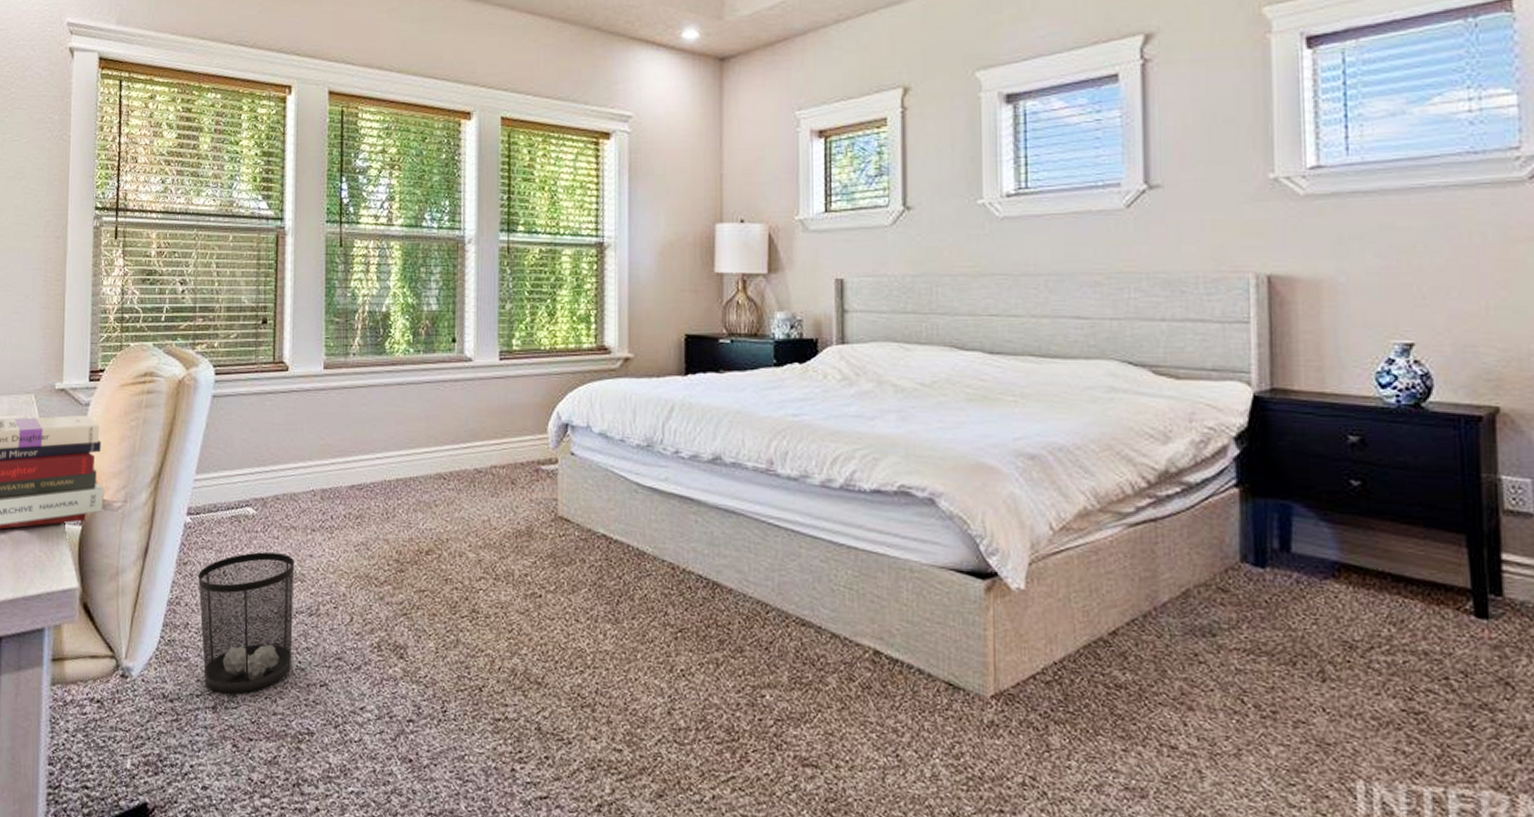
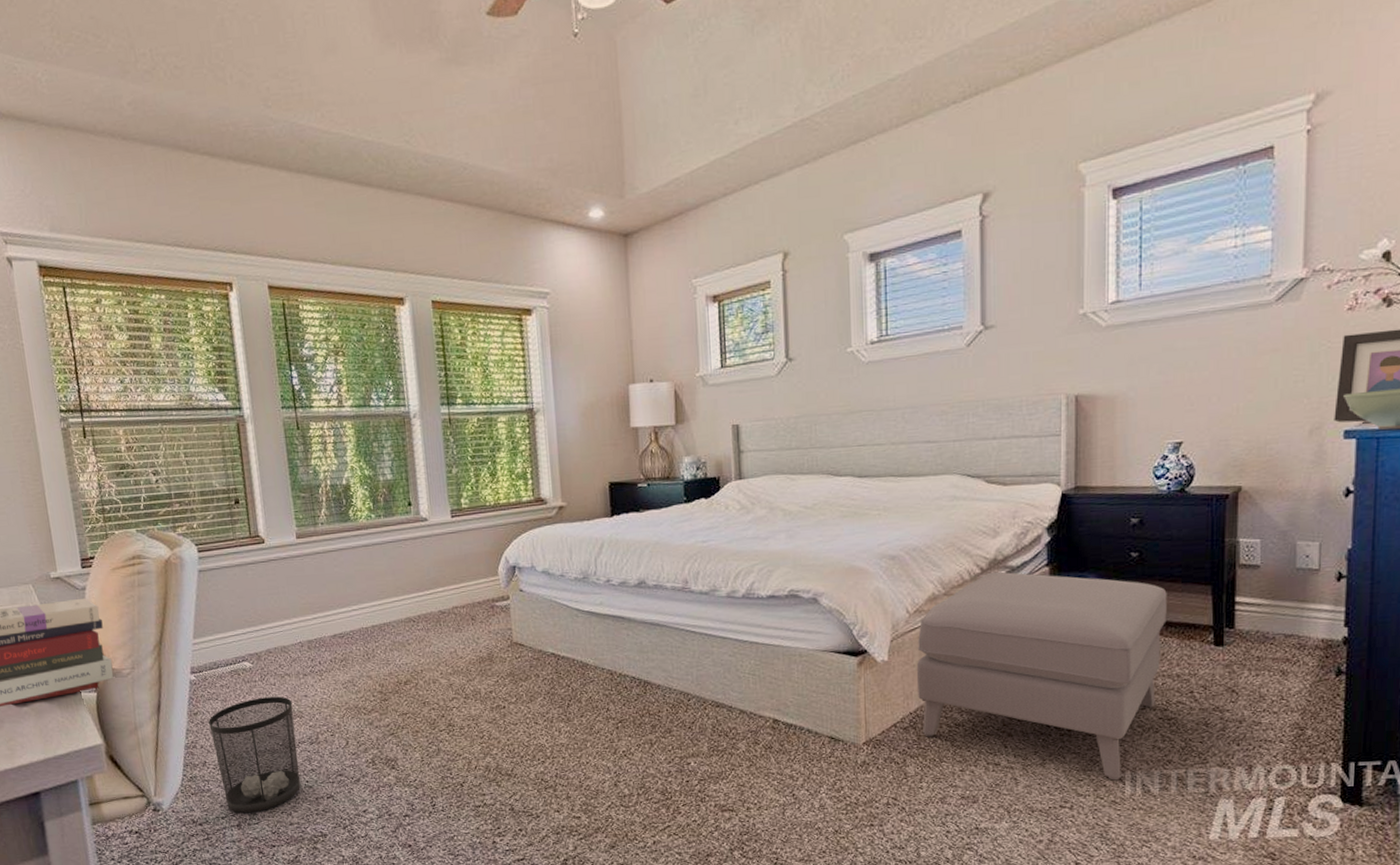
ottoman: none [1062,487,1405,792] -> present [916,571,1167,781]

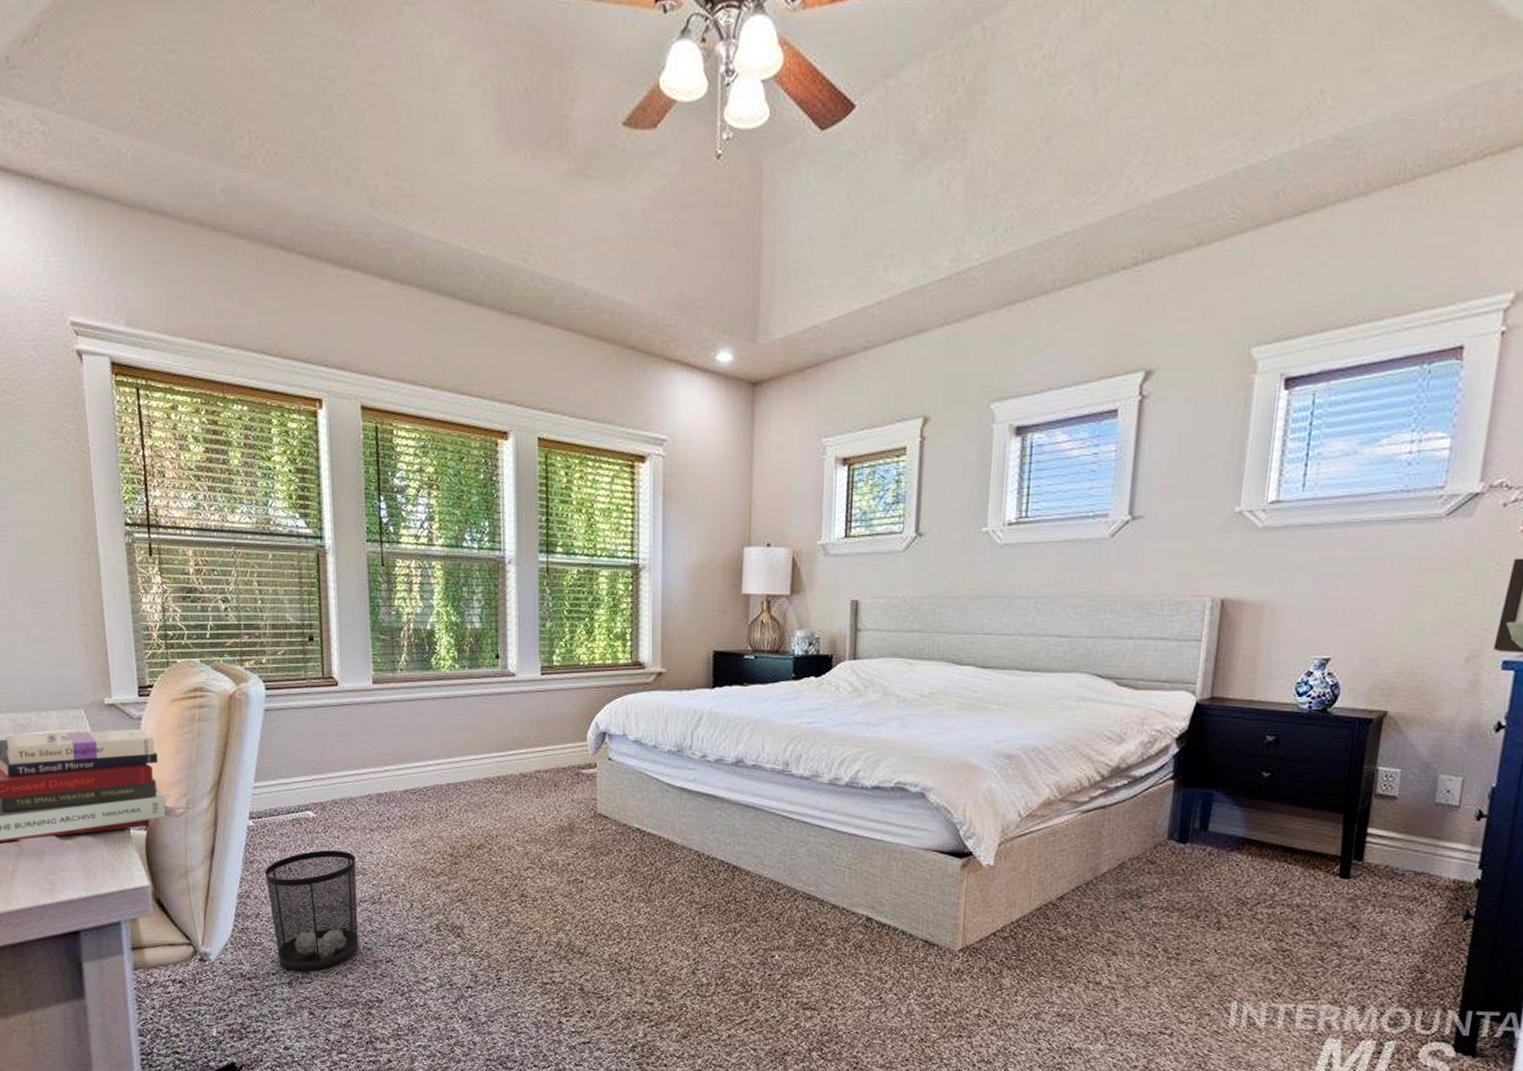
ottoman: present [916,571,1167,781] -> none [1021,780,1296,1010]

